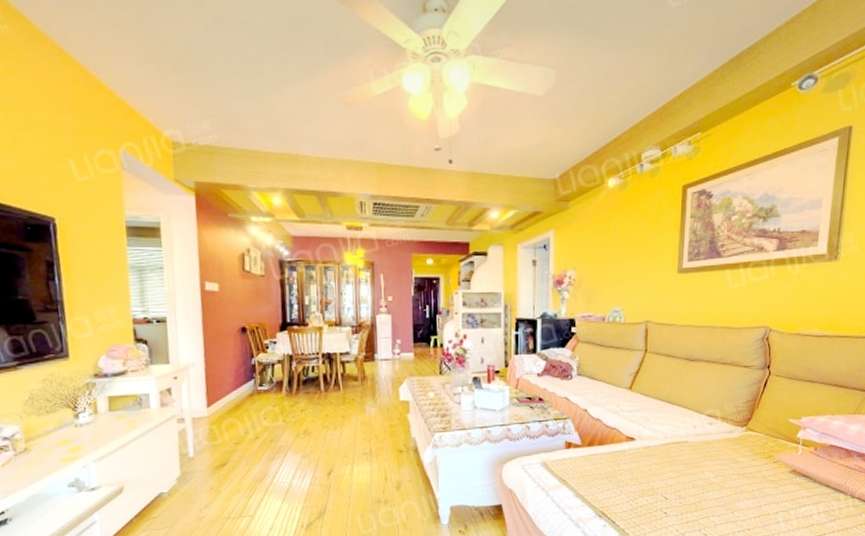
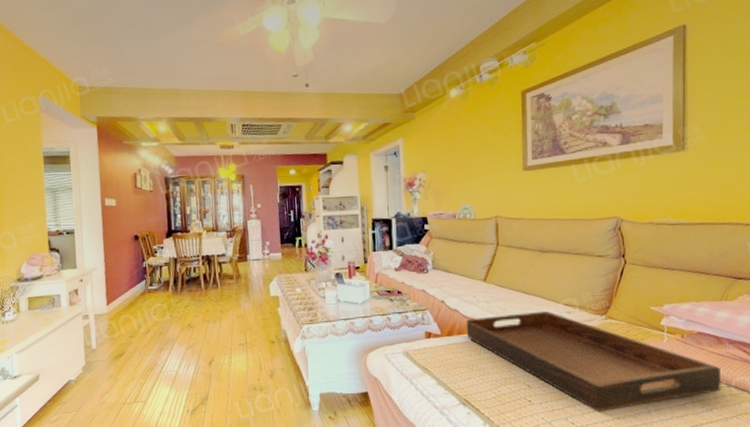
serving tray: none [607,422,847,524] -> present [466,311,721,412]

